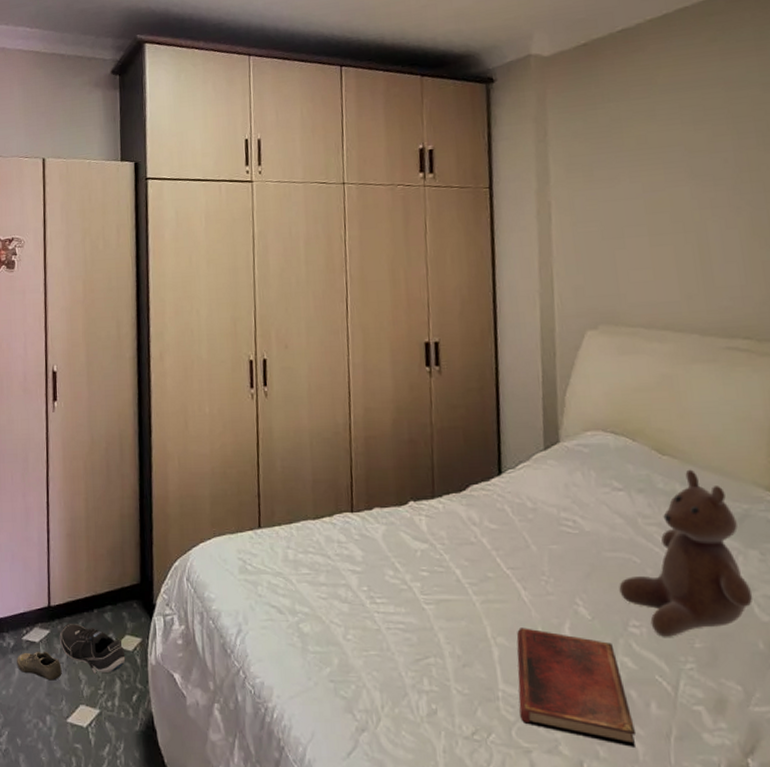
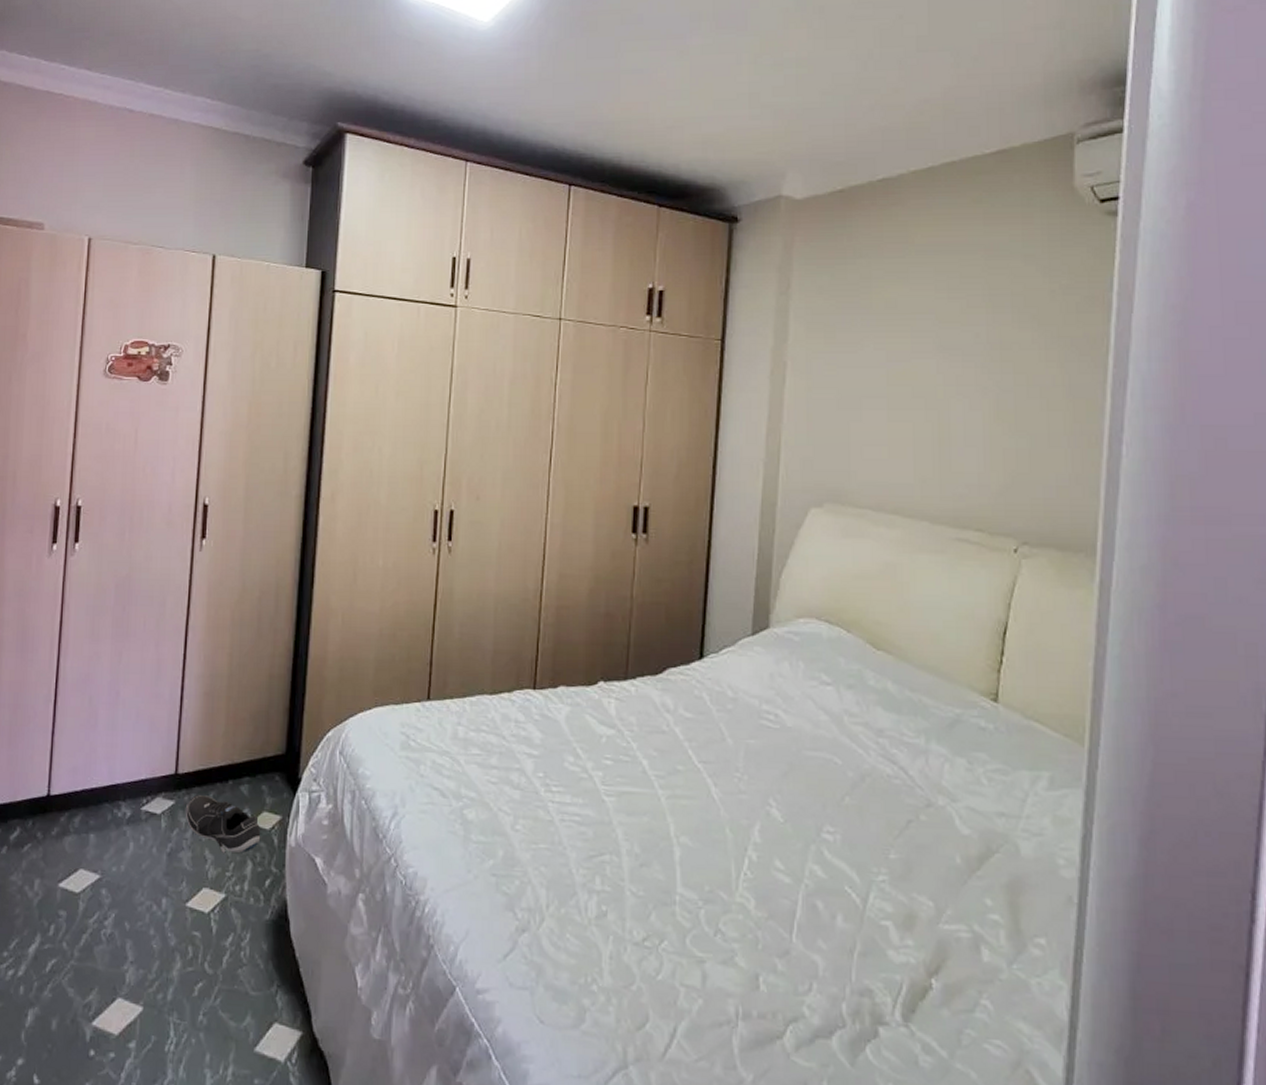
shoe: present [17,651,62,681] -> none [132,824,185,859]
diary: present [516,628,635,747] -> none [697,827,817,962]
teddy bear: present [619,469,753,637] -> none [816,667,955,846]

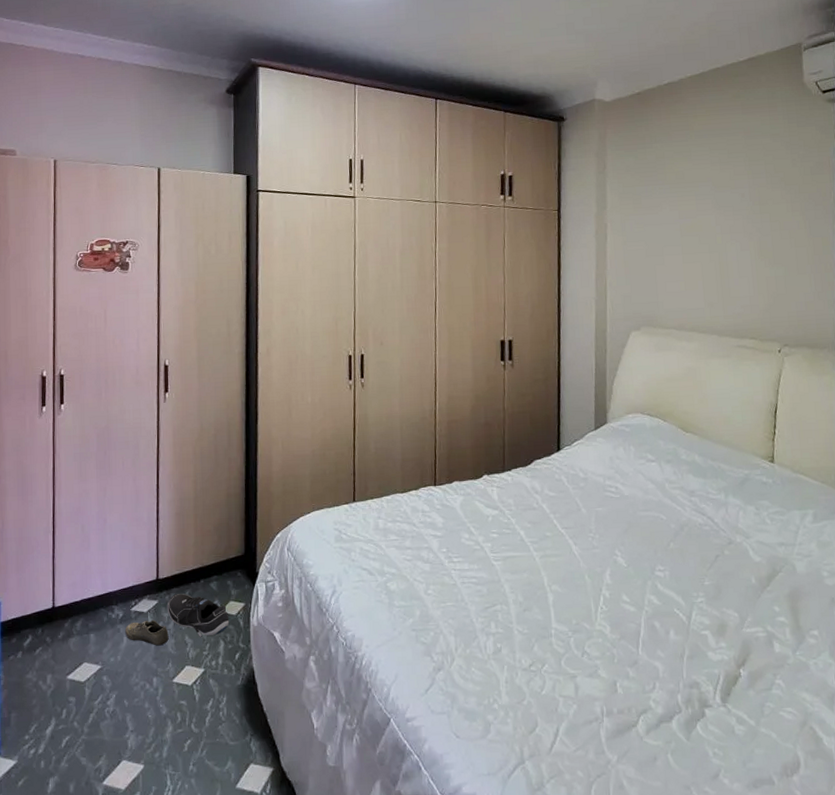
shoe: none [132,824,185,859] -> present [125,619,169,646]

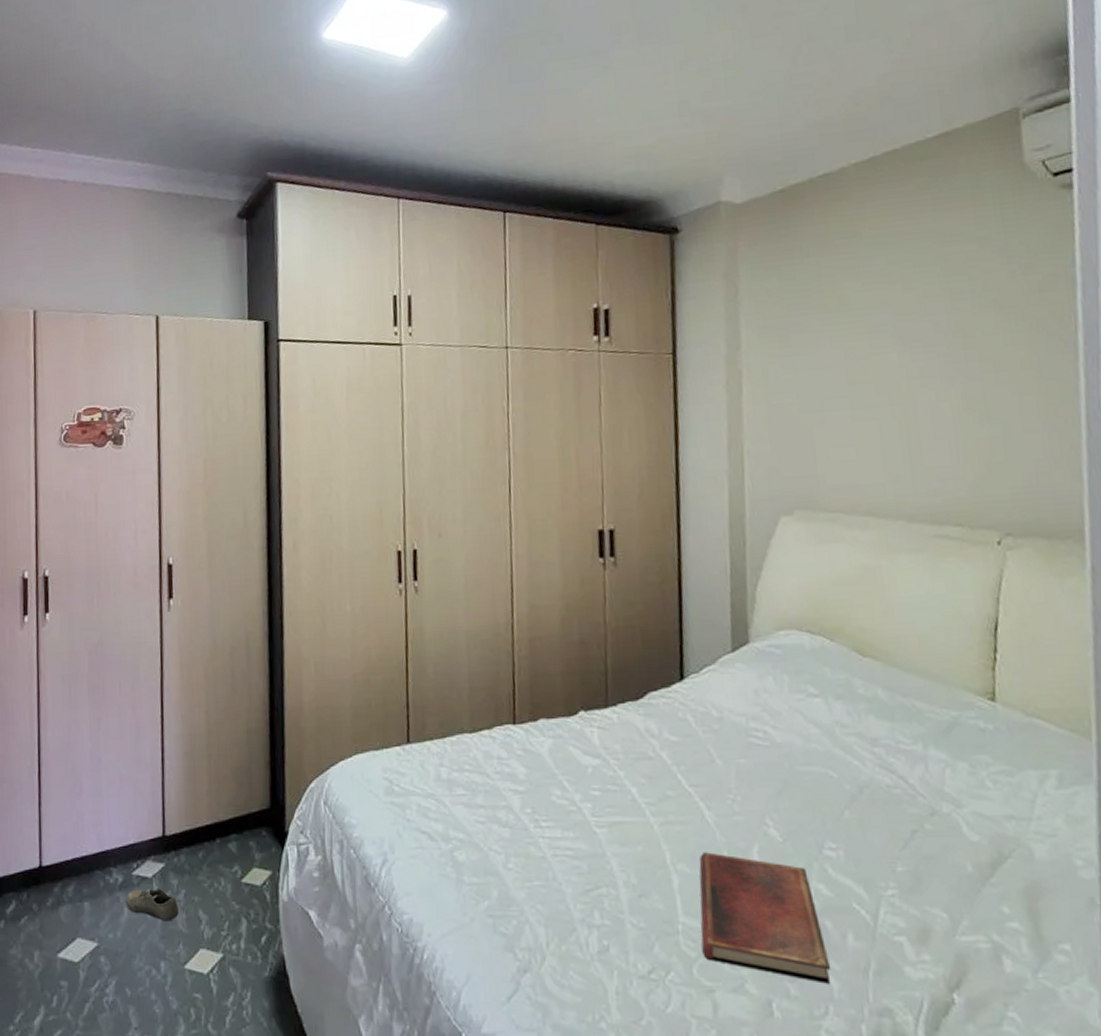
shoe: present [167,593,230,637] -> none [175,854,253,912]
diary: none [567,576,657,667] -> present [699,852,830,984]

